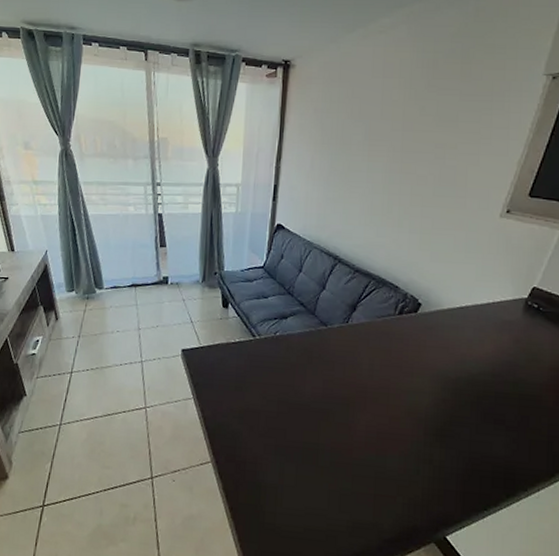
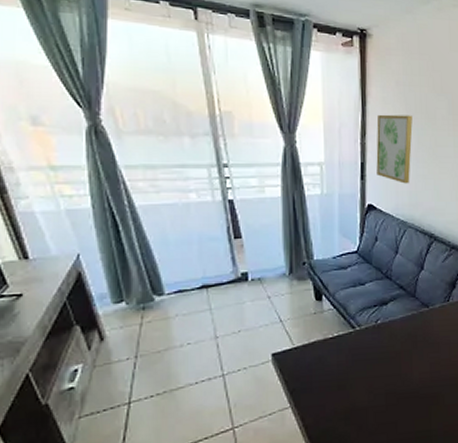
wall art: none [288,140,327,206] -> present [376,114,413,184]

